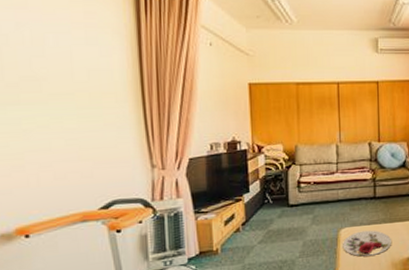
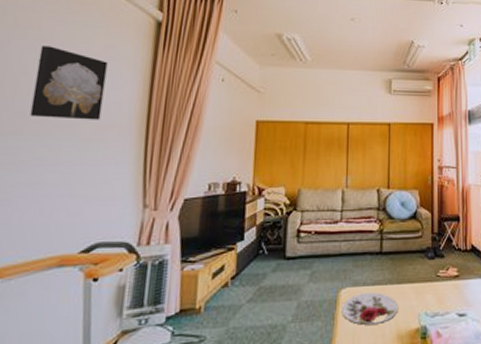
wall art: none [18,14,95,88] -> present [30,45,108,120]

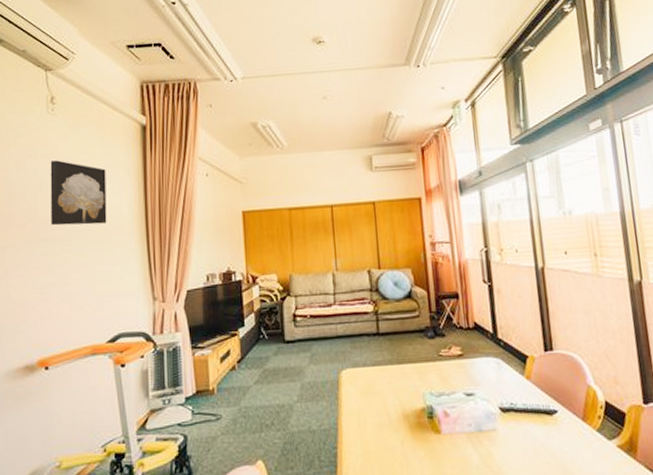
plate: present [342,292,398,325] -> none [344,372,401,404]

